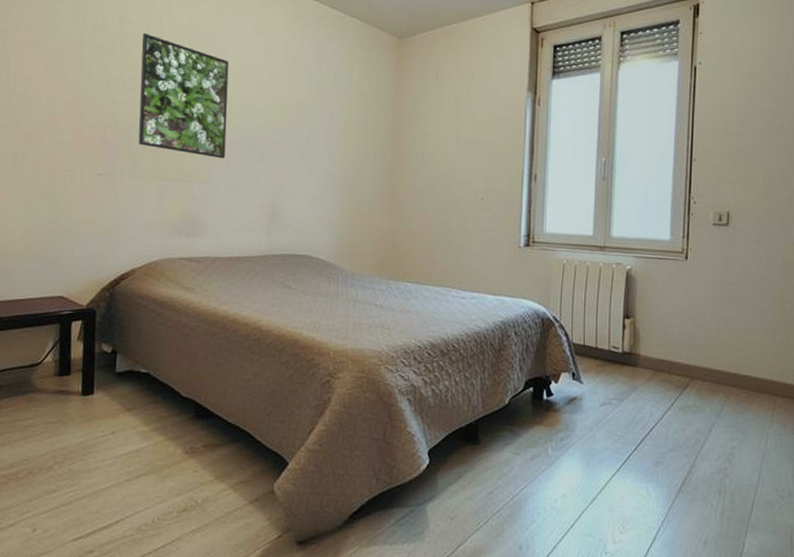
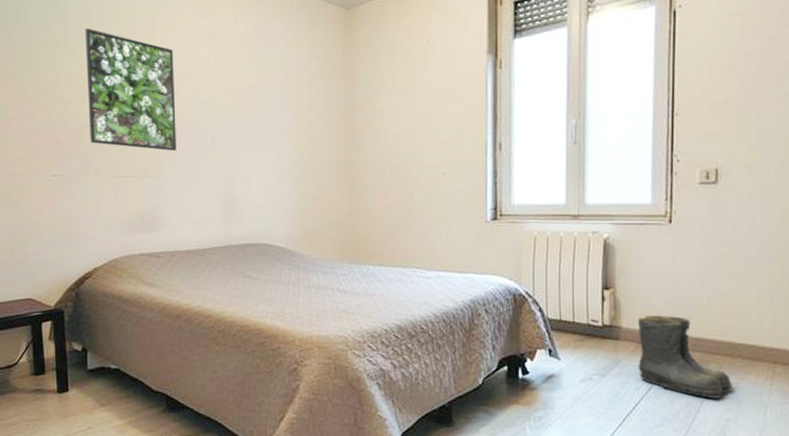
boots: none [654,345,738,428] -> present [638,315,733,400]

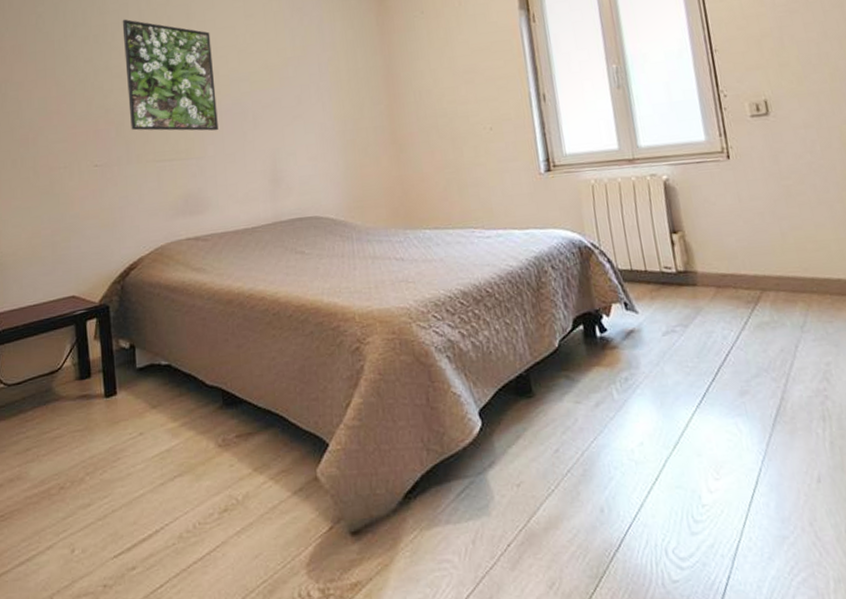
boots: present [638,315,733,400] -> none [713,255,826,342]

